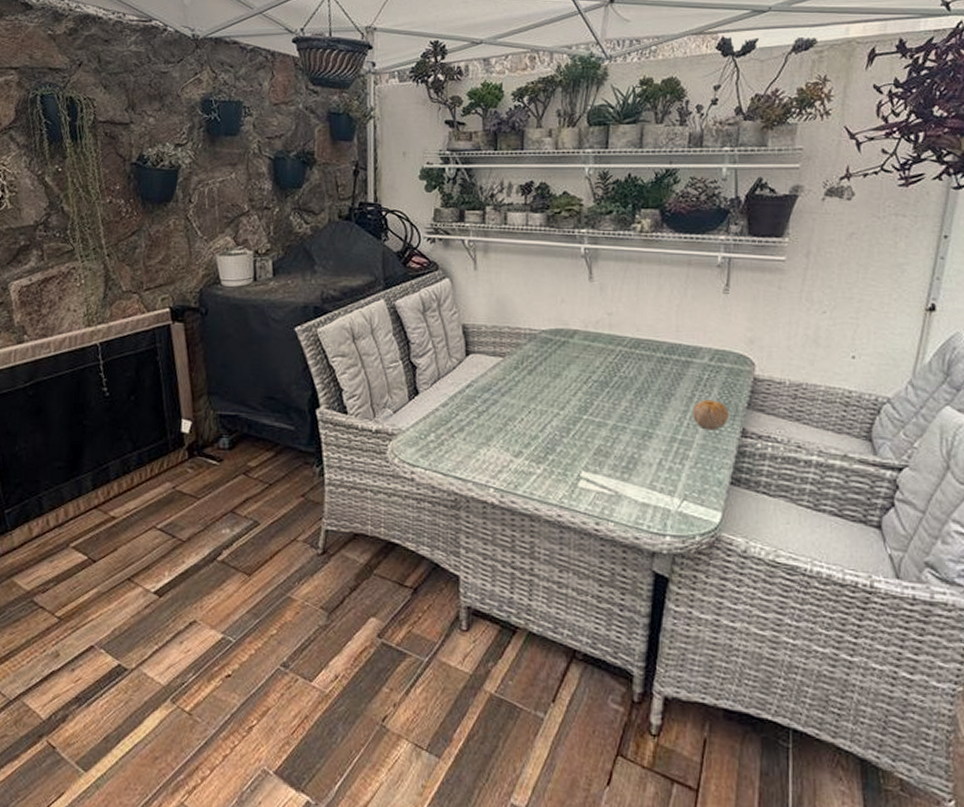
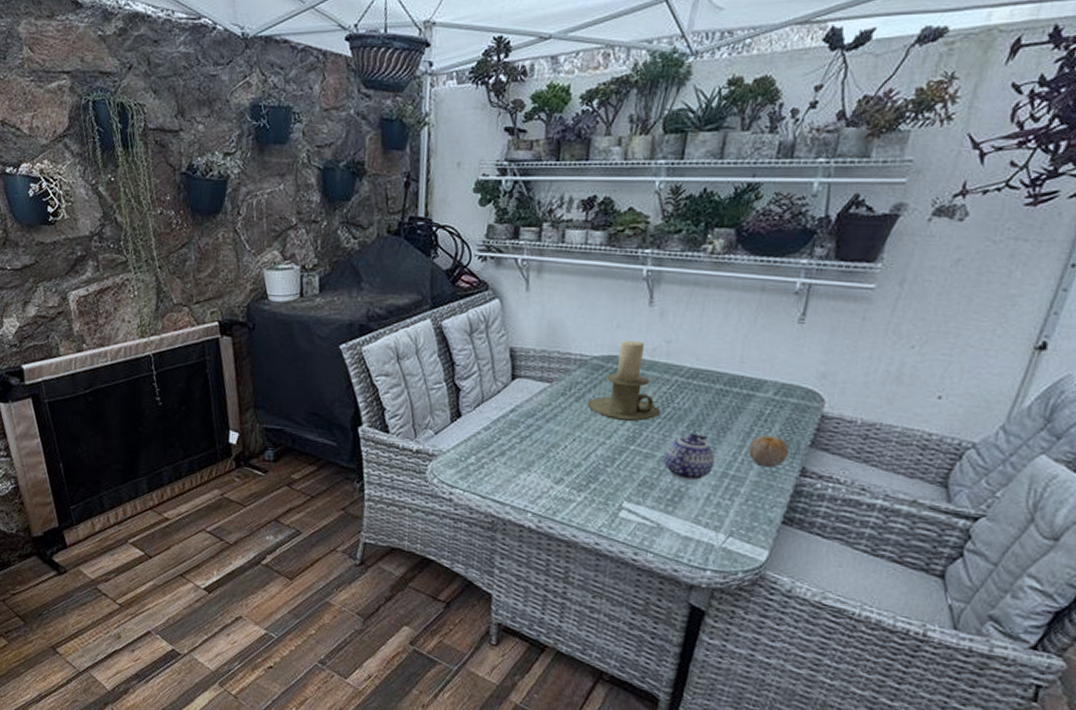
candle holder: none [539,314,609,392] -> present [587,340,661,422]
teapot: none [616,400,664,447] -> present [664,433,716,481]

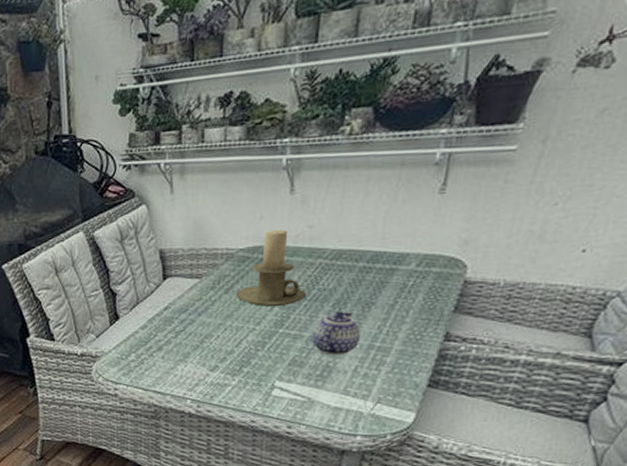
fruit: present [749,435,789,468] -> none [393,306,433,336]

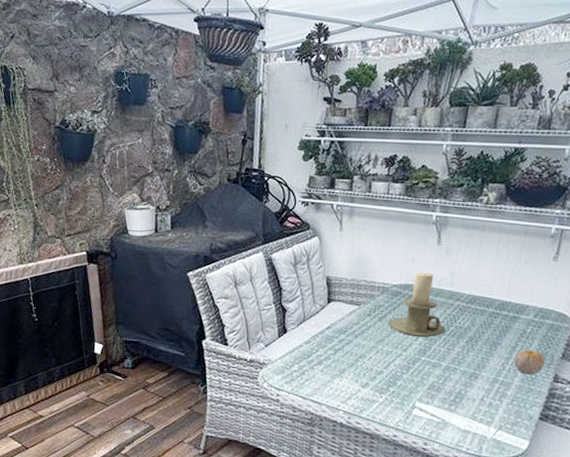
teapot: present [312,311,362,356] -> none [448,347,489,386]
fruit: none [393,306,433,336] -> present [514,349,545,375]

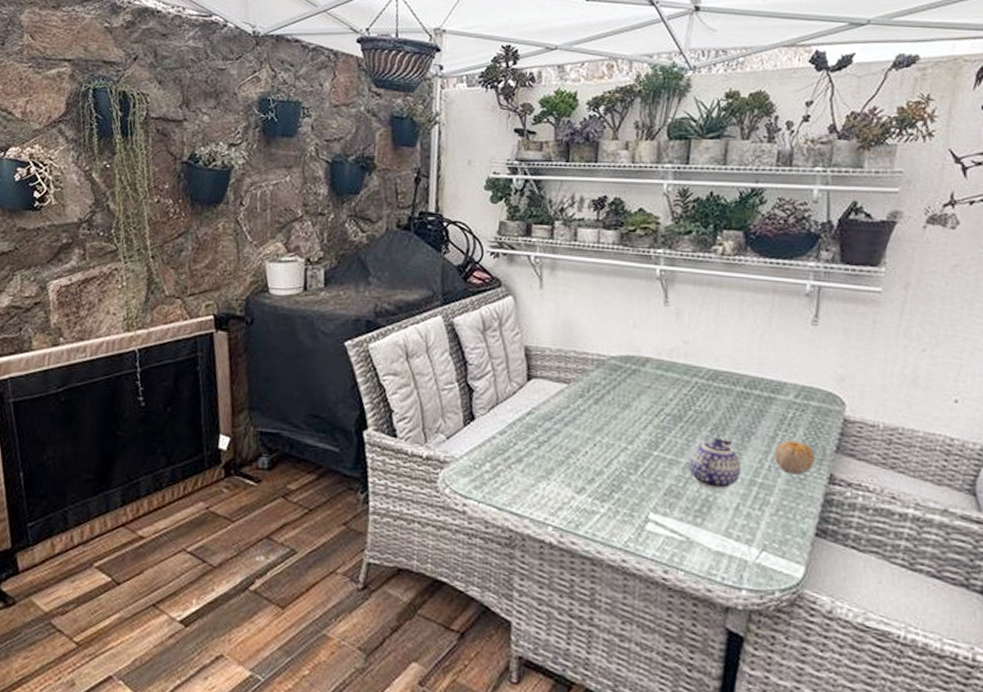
candle holder: present [388,272,446,338] -> none [607,340,683,426]
teapot: none [448,347,489,386] -> present [689,437,742,490]

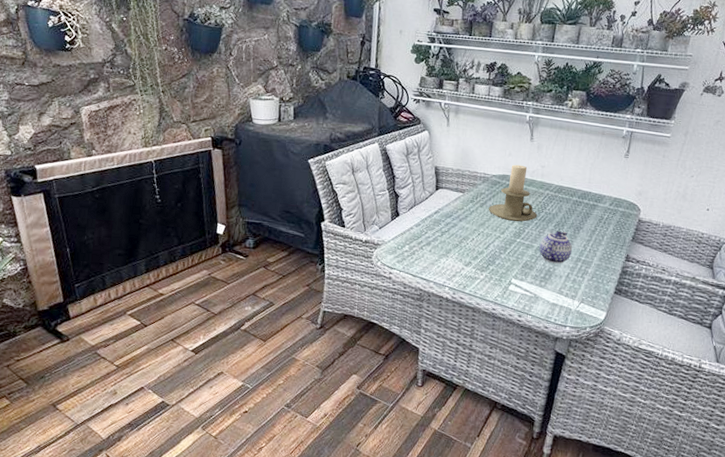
candle holder: none [607,340,683,426] -> present [488,164,538,222]
fruit: present [775,440,815,475] -> none [594,233,619,255]

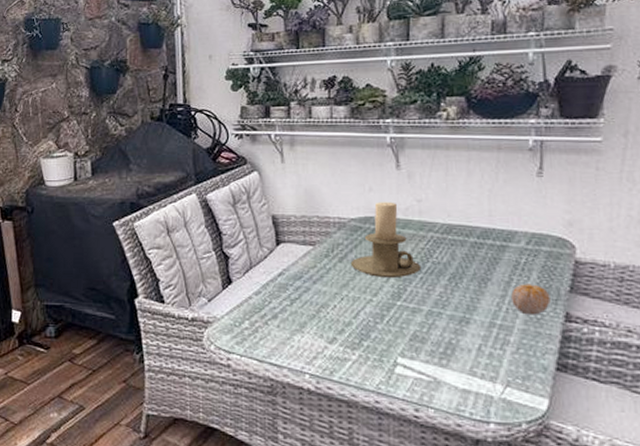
teapot: present [539,230,573,264] -> none [431,285,481,333]
fruit: none [594,233,619,255] -> present [511,284,551,315]

